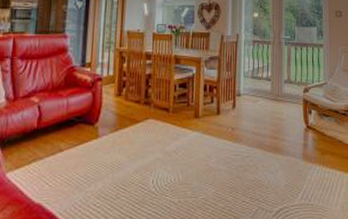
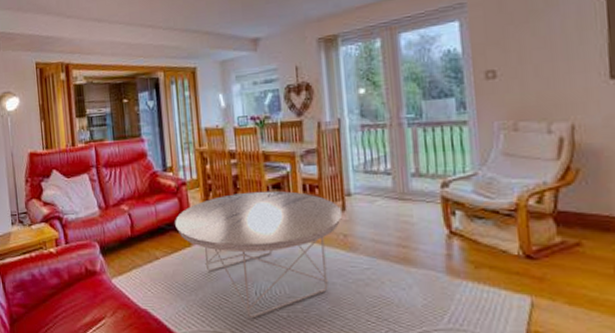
coffee table: none [85,89,233,206] -> present [175,190,343,319]

